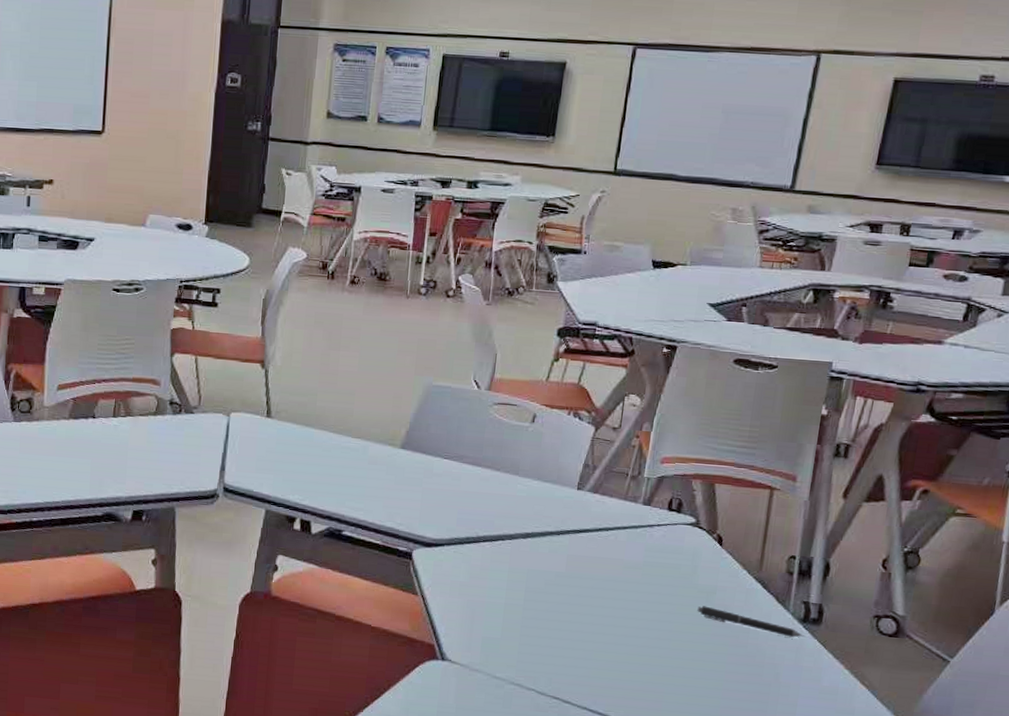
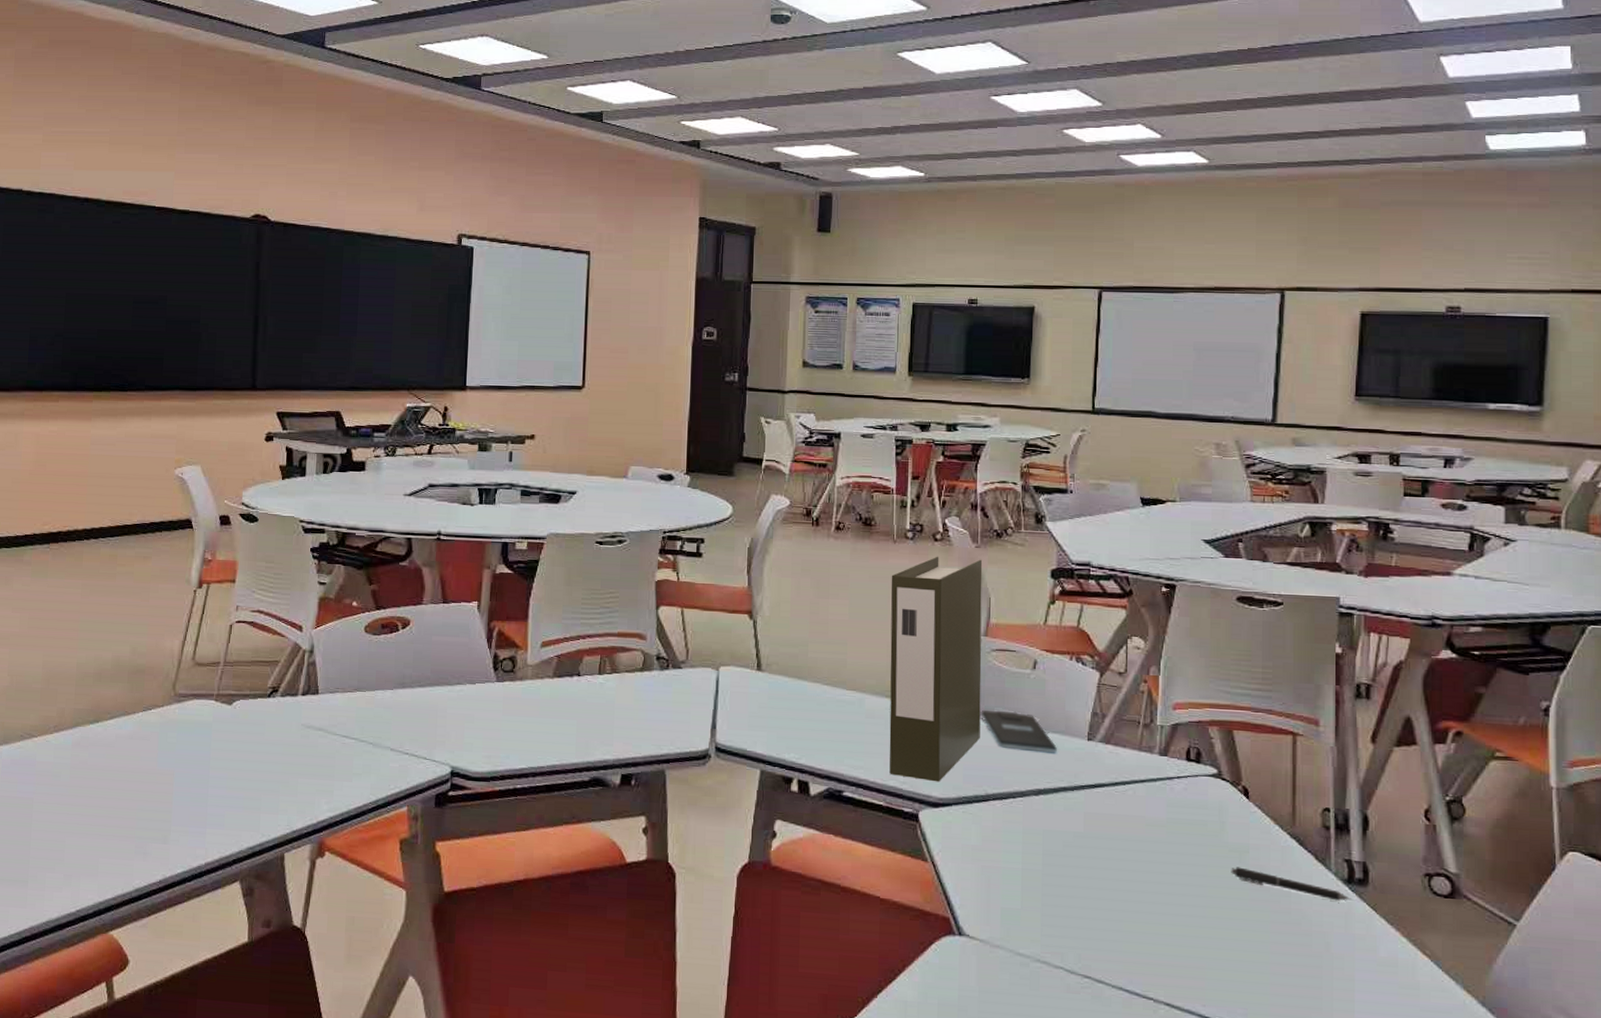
binder: none [388,312,492,525] -> present [889,556,983,782]
calculator: none [478,459,548,501] -> present [981,709,1057,754]

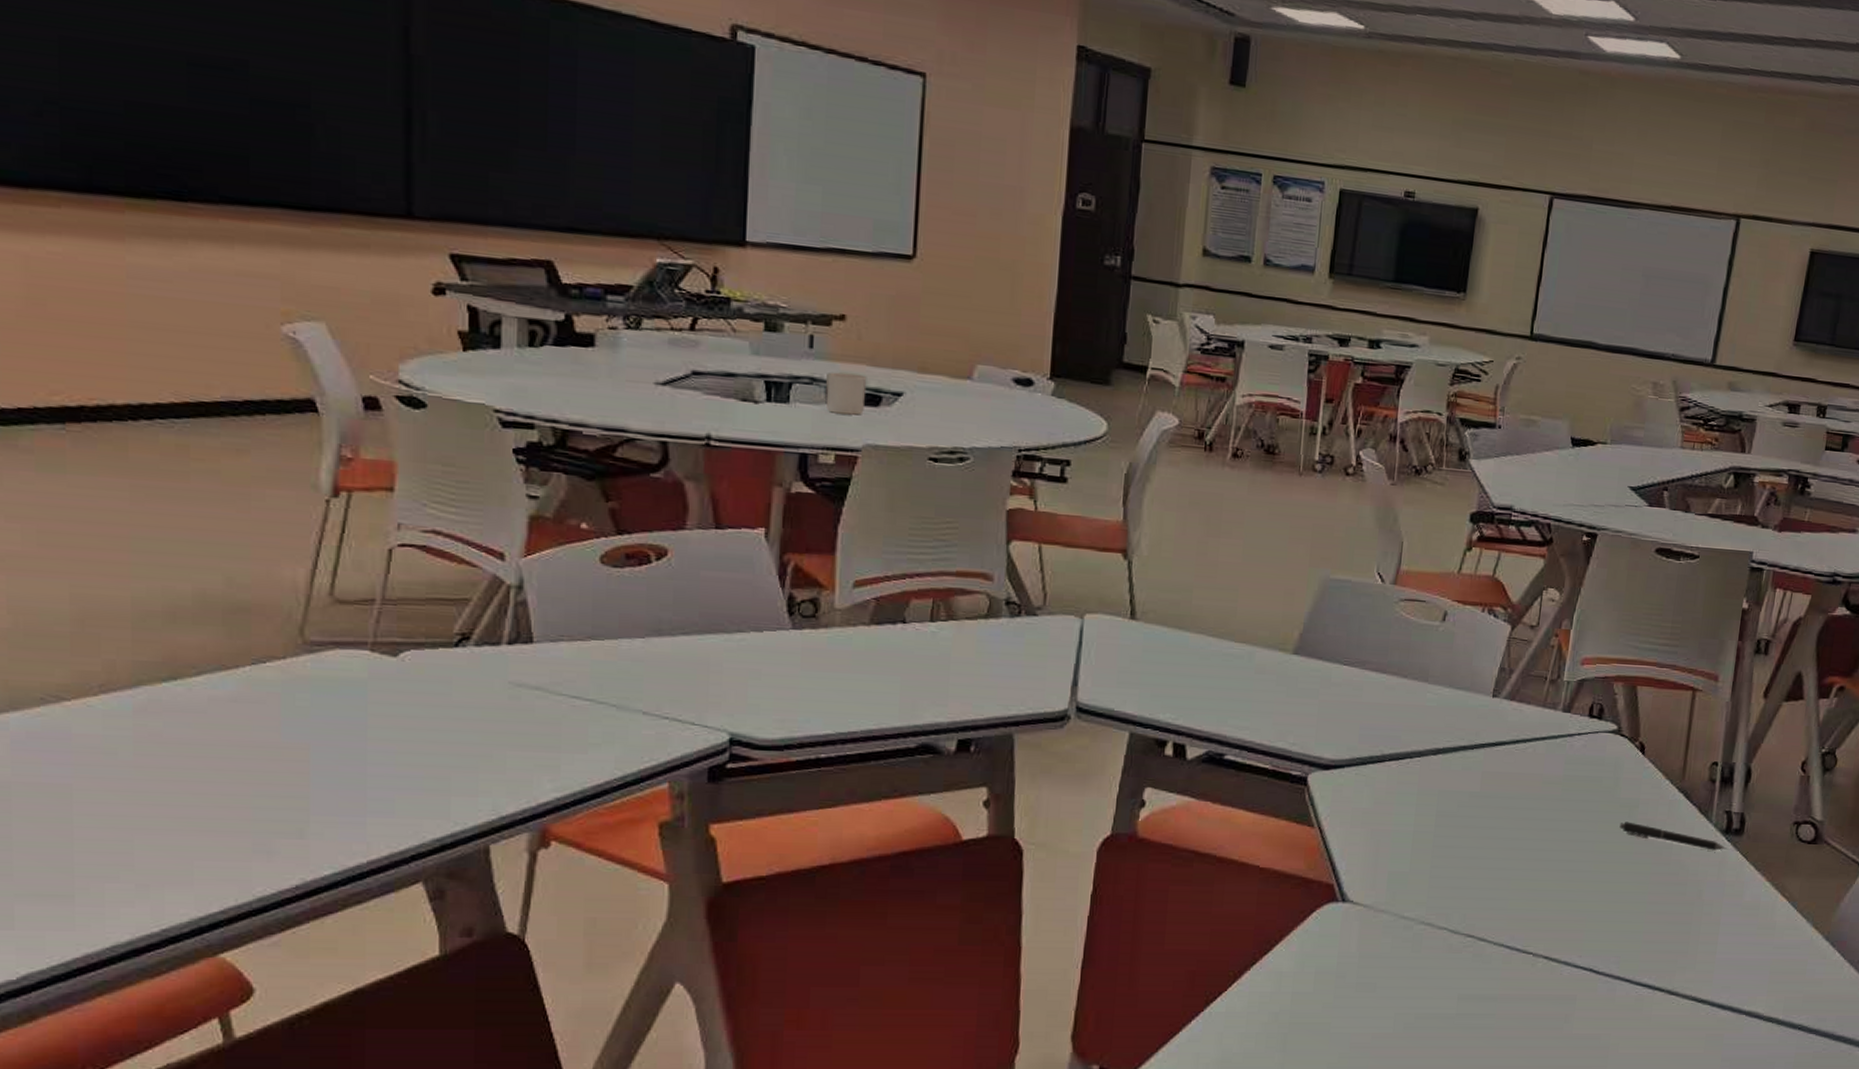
mug: none [521,478,550,511] -> present [825,372,867,415]
binder: present [889,556,983,782] -> none [1278,492,1397,743]
calculator: present [981,709,1057,754] -> none [1382,664,1460,711]

